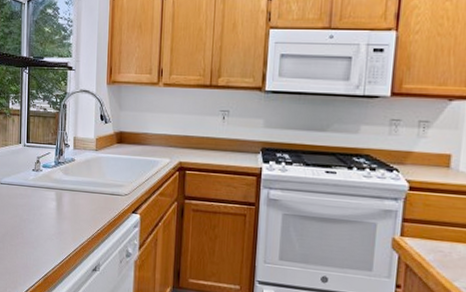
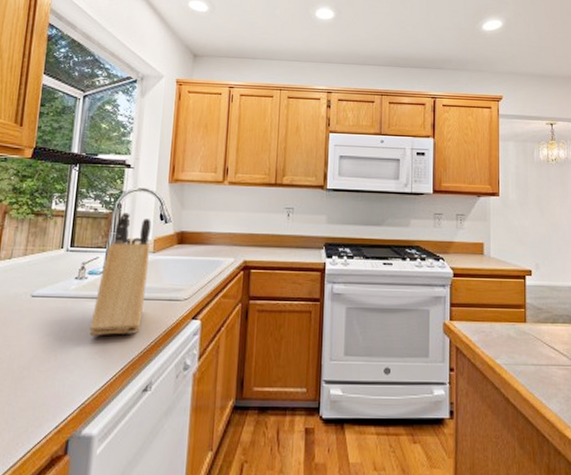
knife block: none [47,112,93,222] -> present [89,212,152,336]

